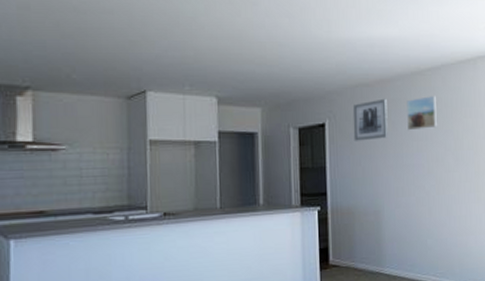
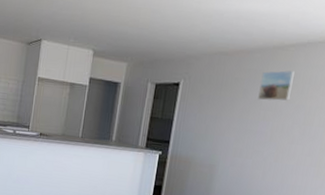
wall art: present [353,98,388,141] -> none [203,67,243,104]

